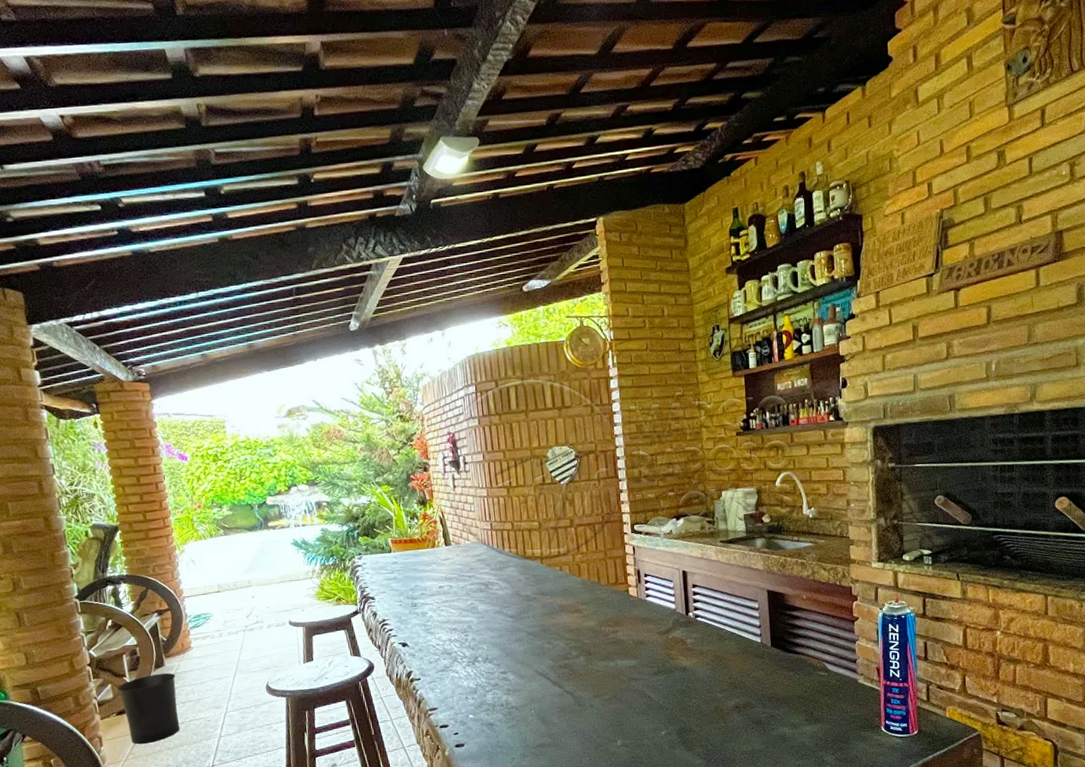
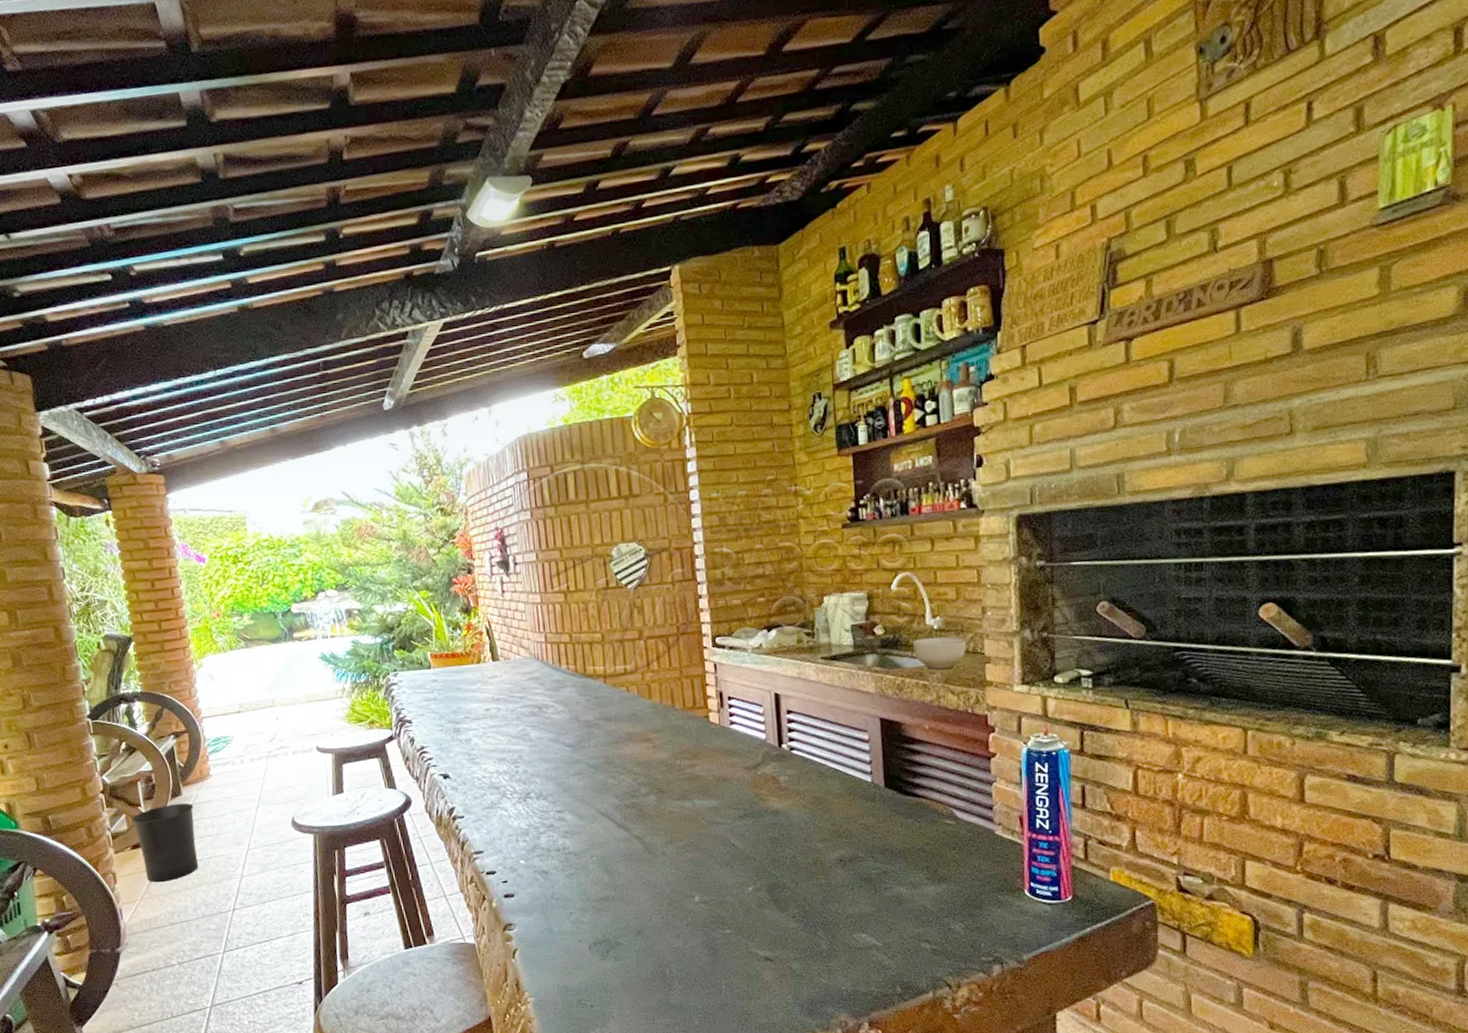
bowl: none [792,523,835,550] -> present [912,636,967,670]

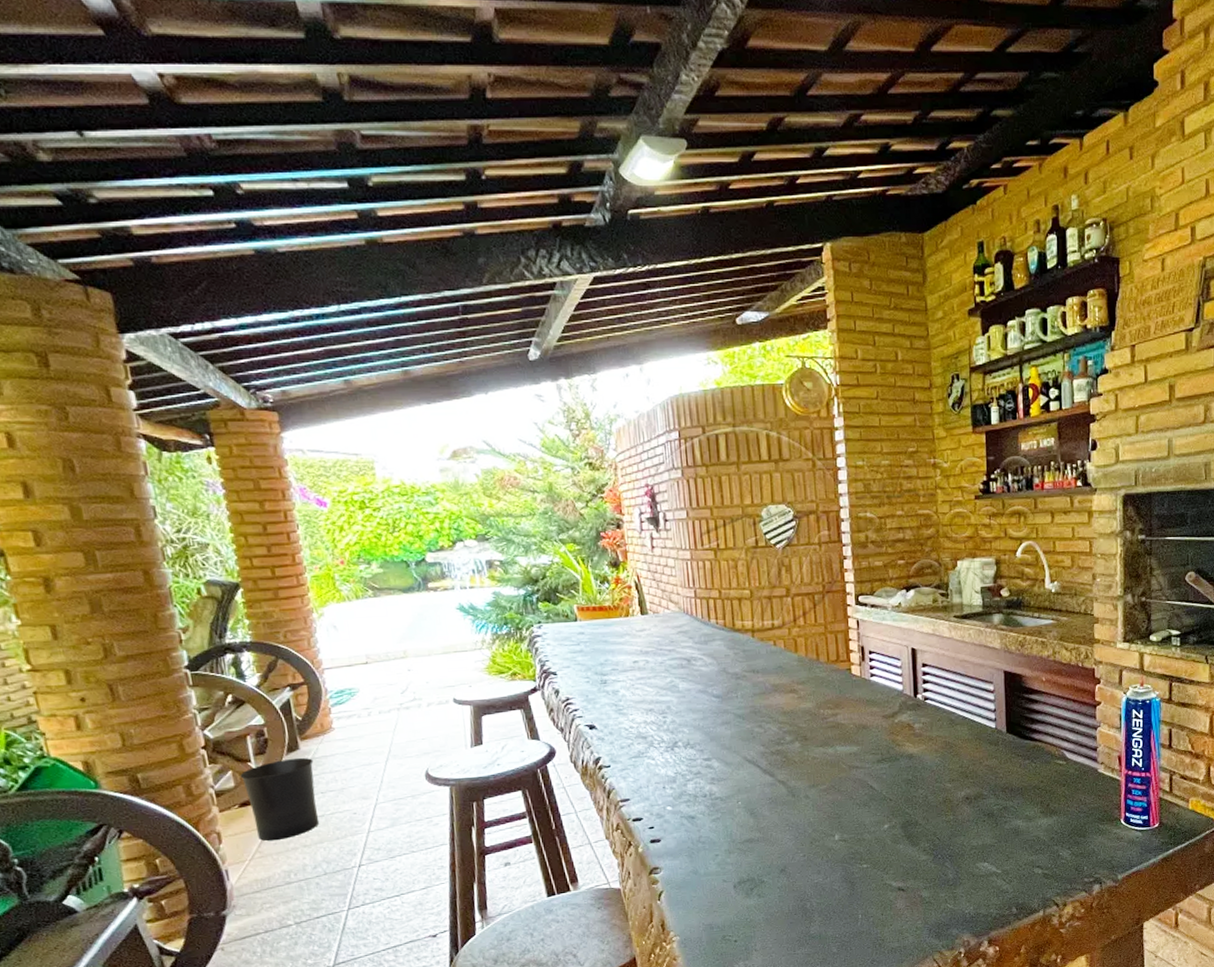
bowl: present [912,636,967,670] -> none [1033,599,1079,628]

